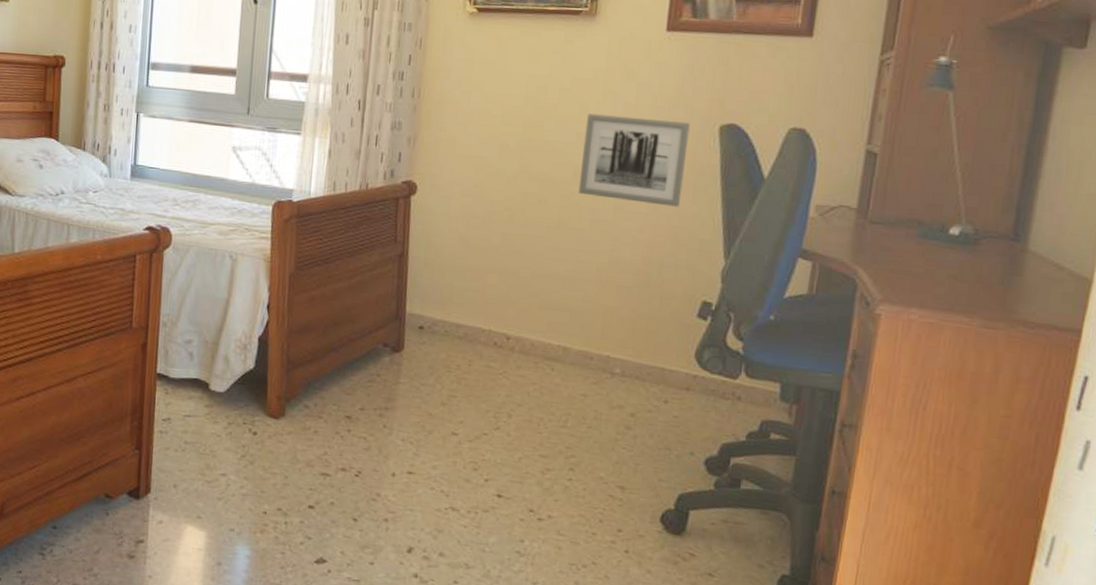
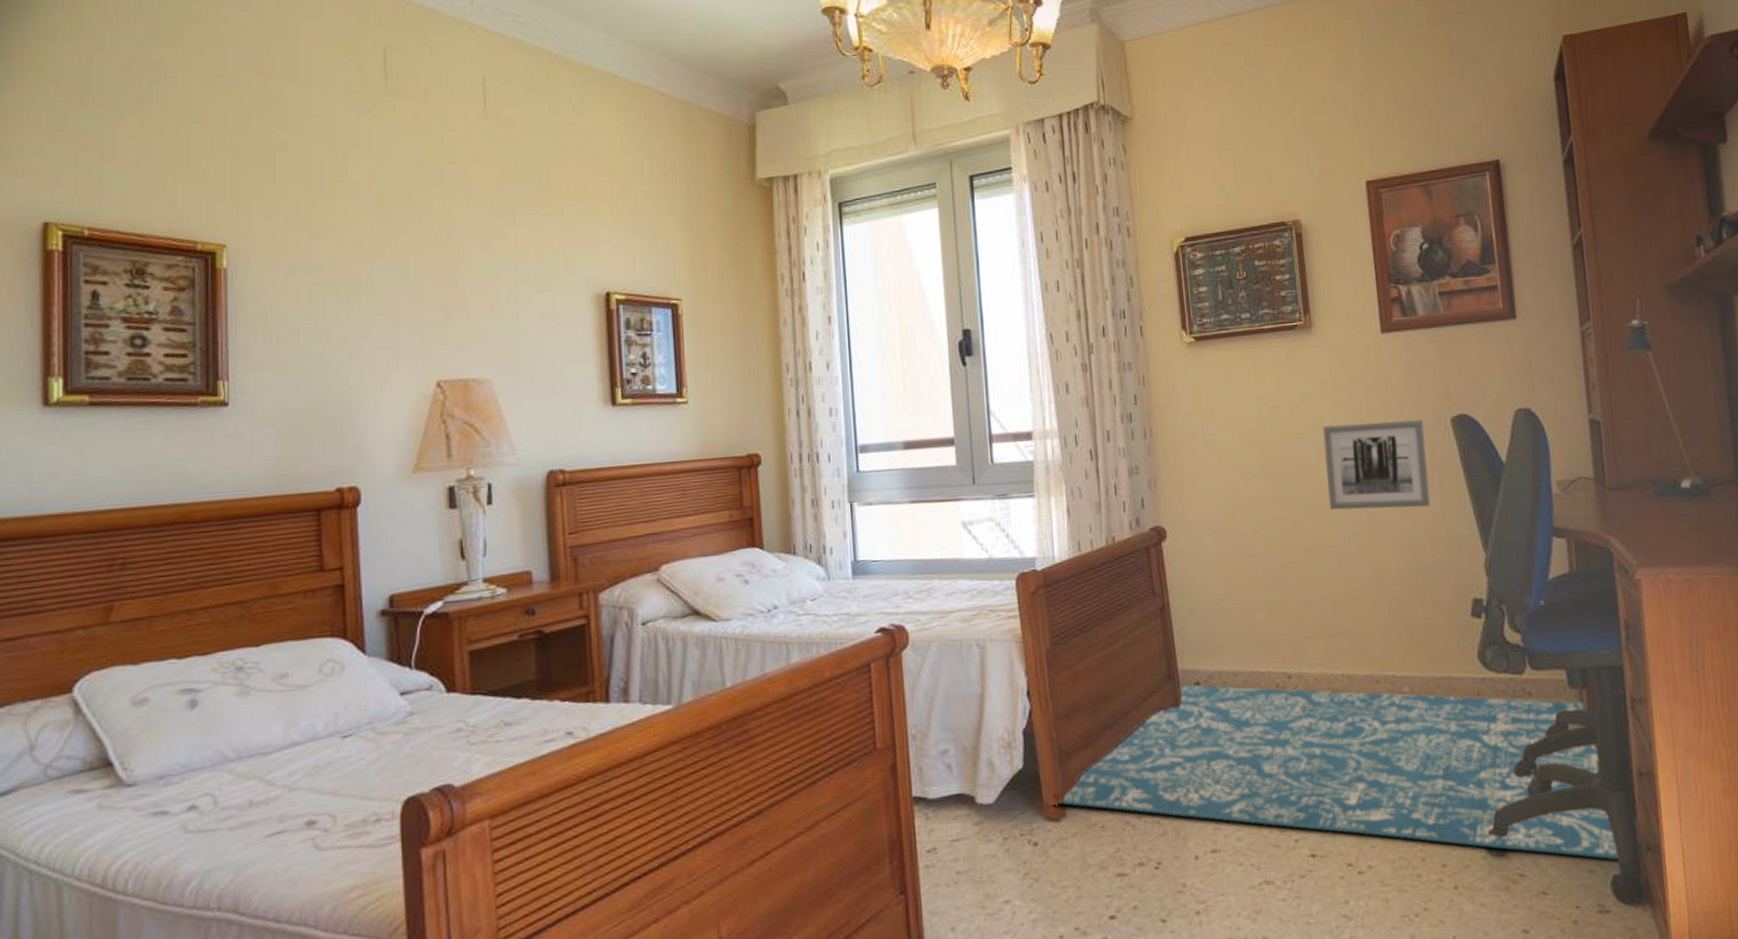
rug: none [279,326,795,563] -> present [1058,684,1620,861]

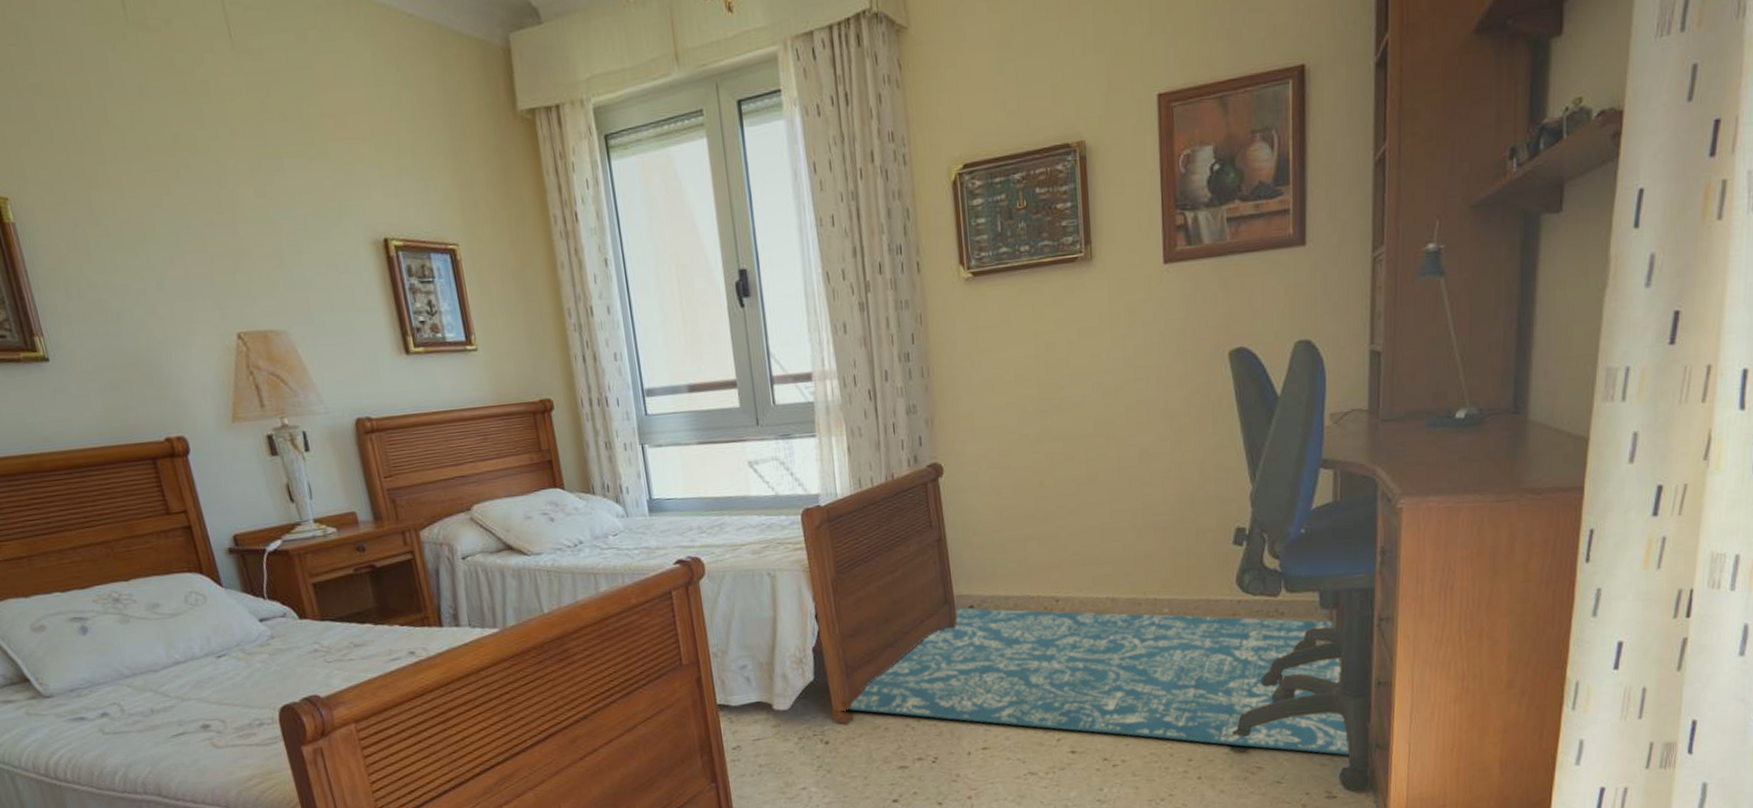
wall art: present [1322,420,1431,510] -> none [1098,354,1202,445]

